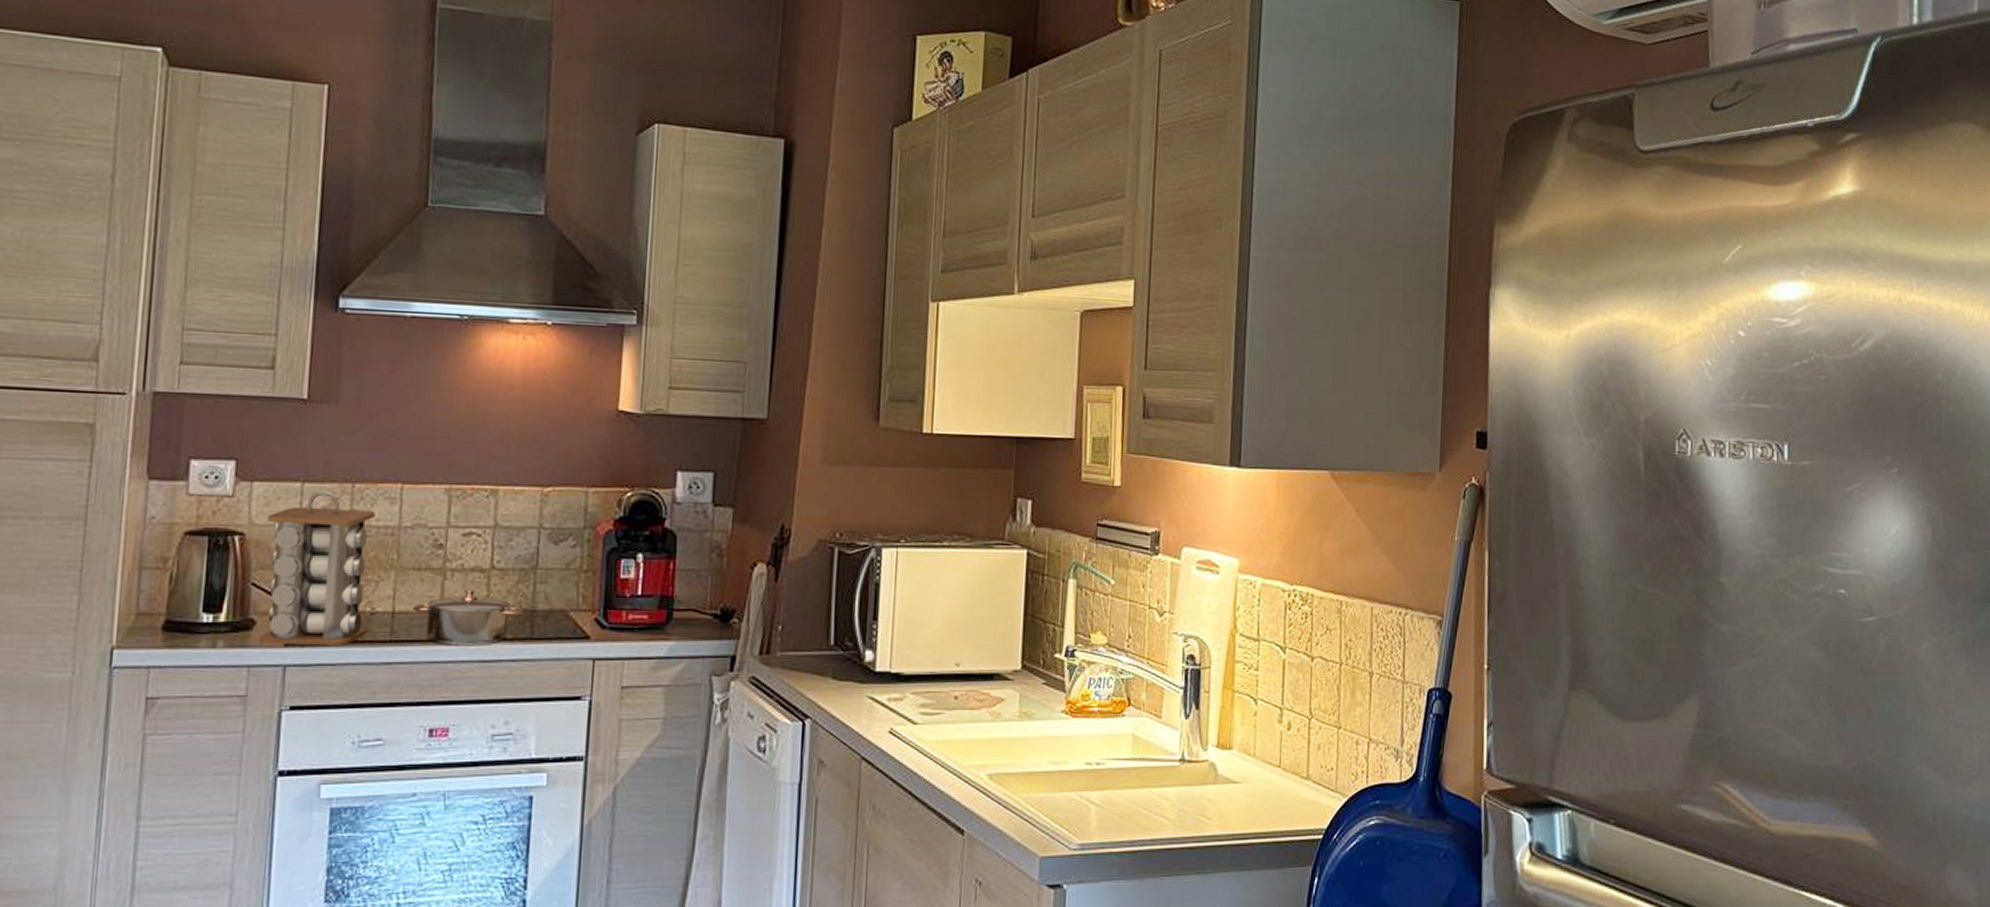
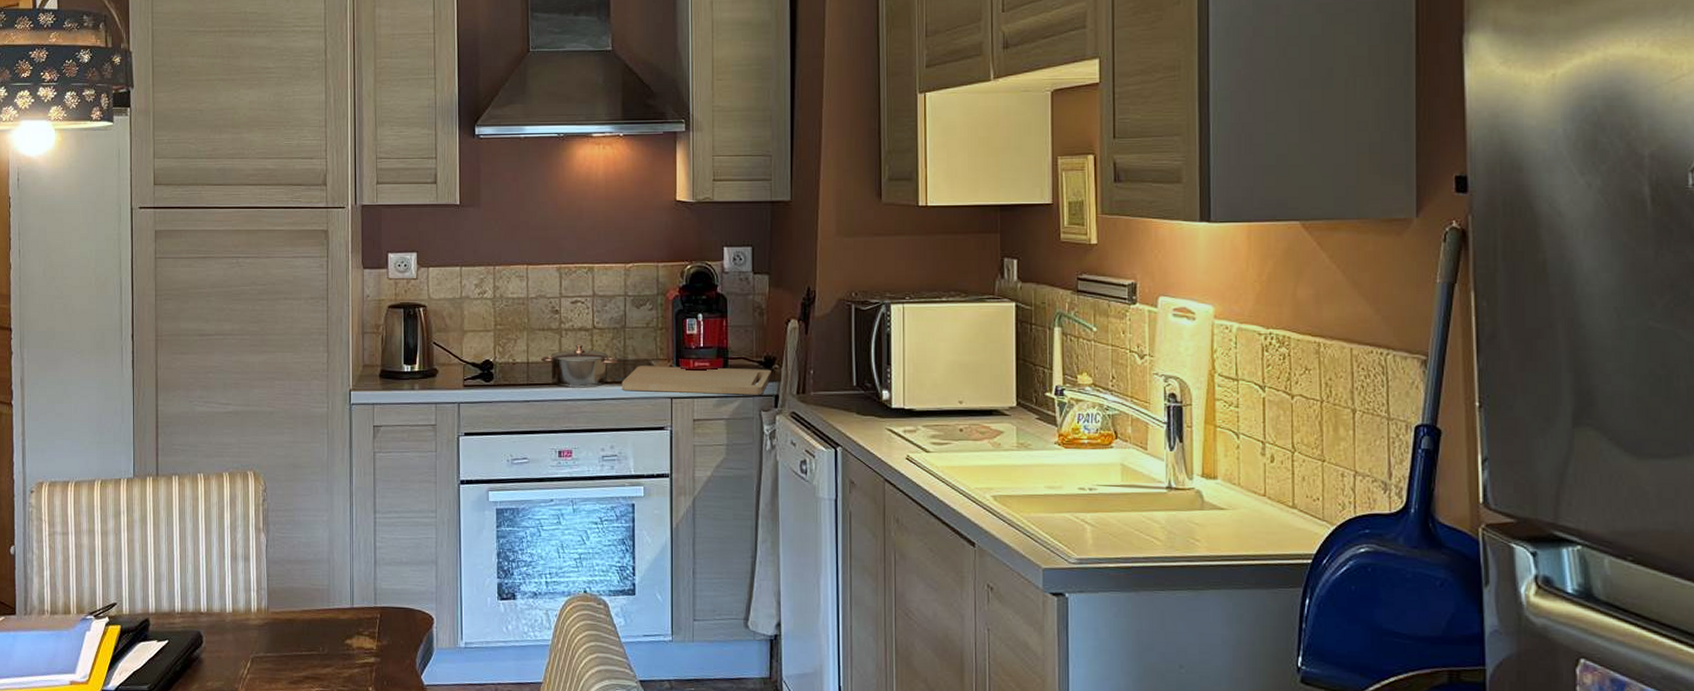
spice rack: present [259,491,376,648] -> none [440,273,512,390]
cutting board: none [525,618,728,656] -> present [621,366,771,395]

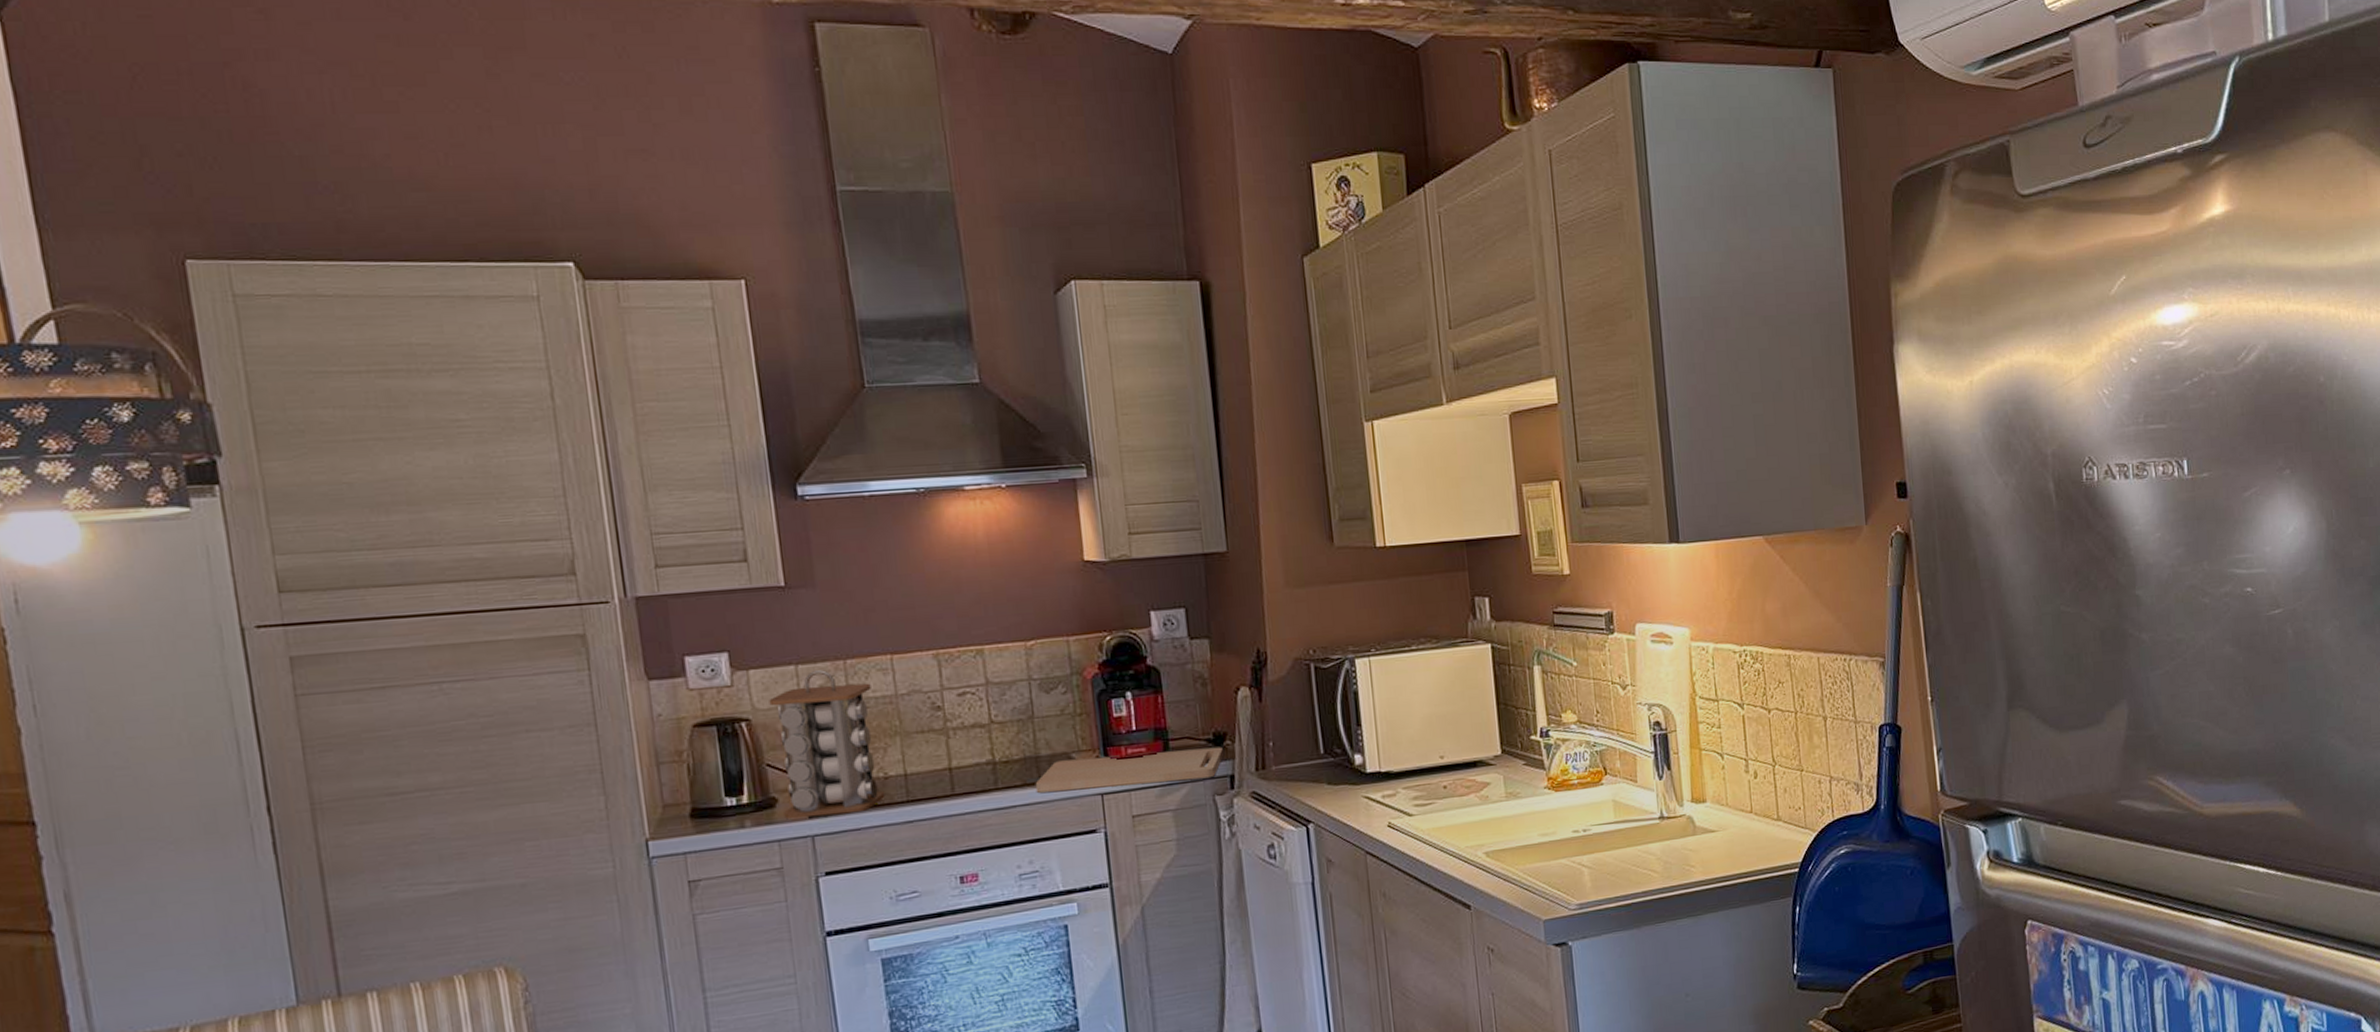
spice rack: none [440,273,512,390] -> present [769,670,885,819]
cooking pot: present [540,344,619,388] -> none [922,744,1029,800]

